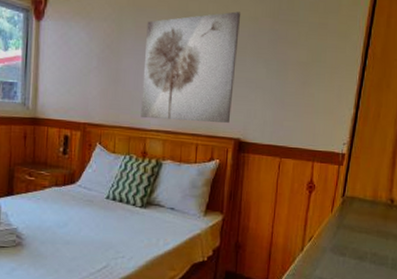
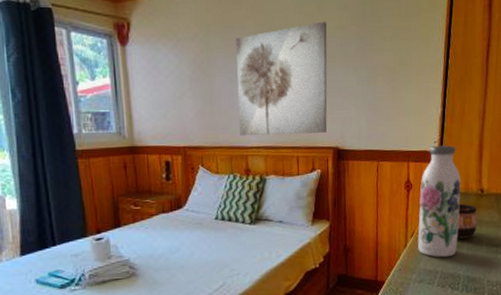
water bottle: none [315,148,369,268] -> present [418,145,461,258]
cup: none [359,212,385,250] -> present [456,203,477,239]

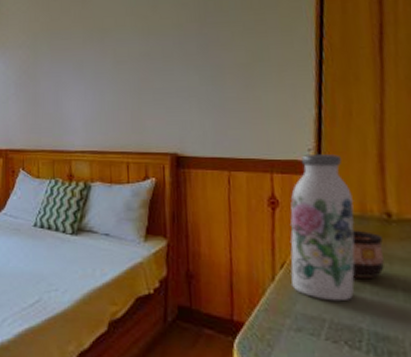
wall art: present [236,21,327,136] -> none [62,21,163,140]

